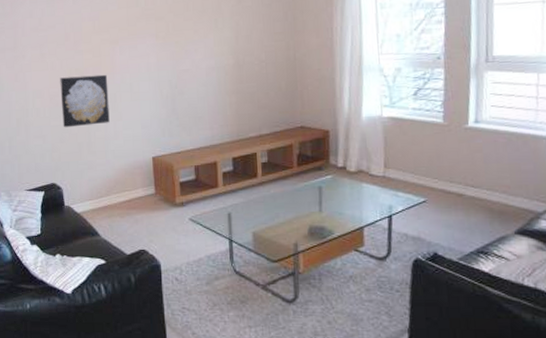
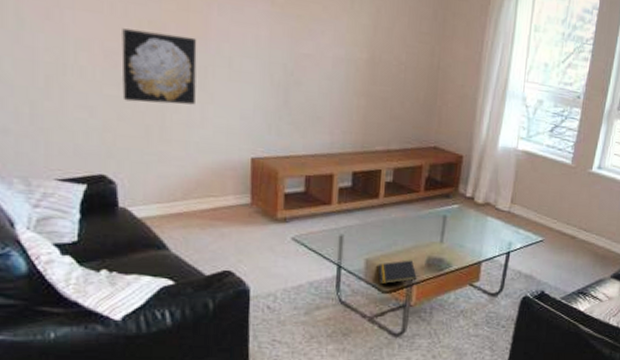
notepad: none [264,230,302,255] -> present [378,260,417,285]

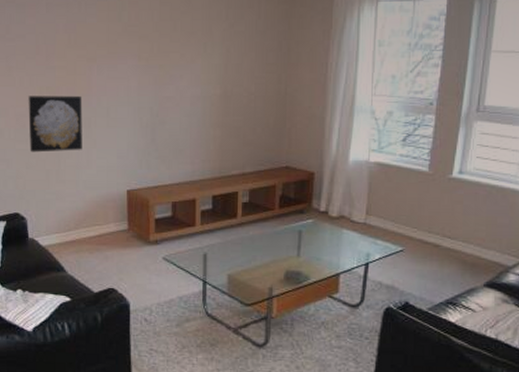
notepad: present [378,260,417,285] -> none [239,274,277,298]

